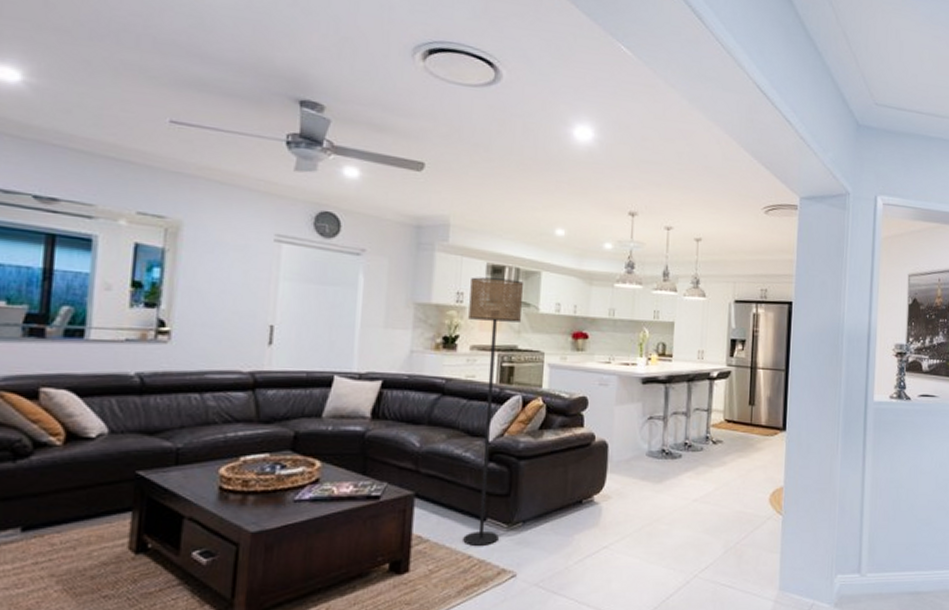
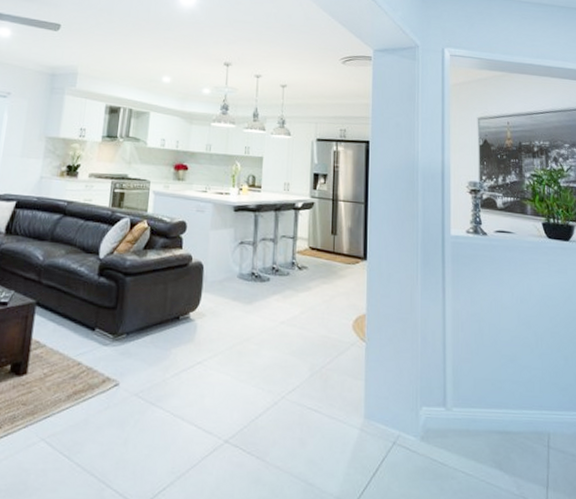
floor lamp: present [463,277,523,546] -> none [74,116,135,354]

